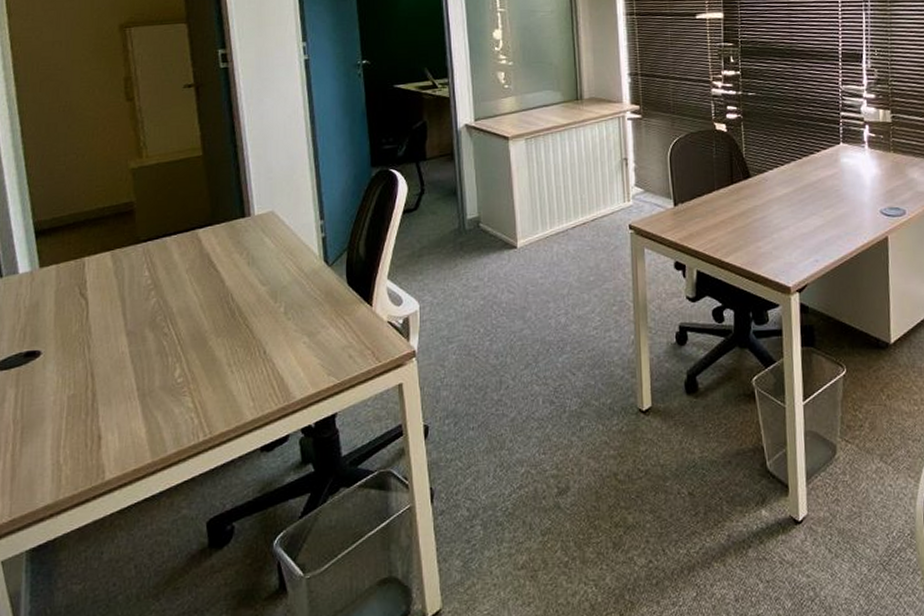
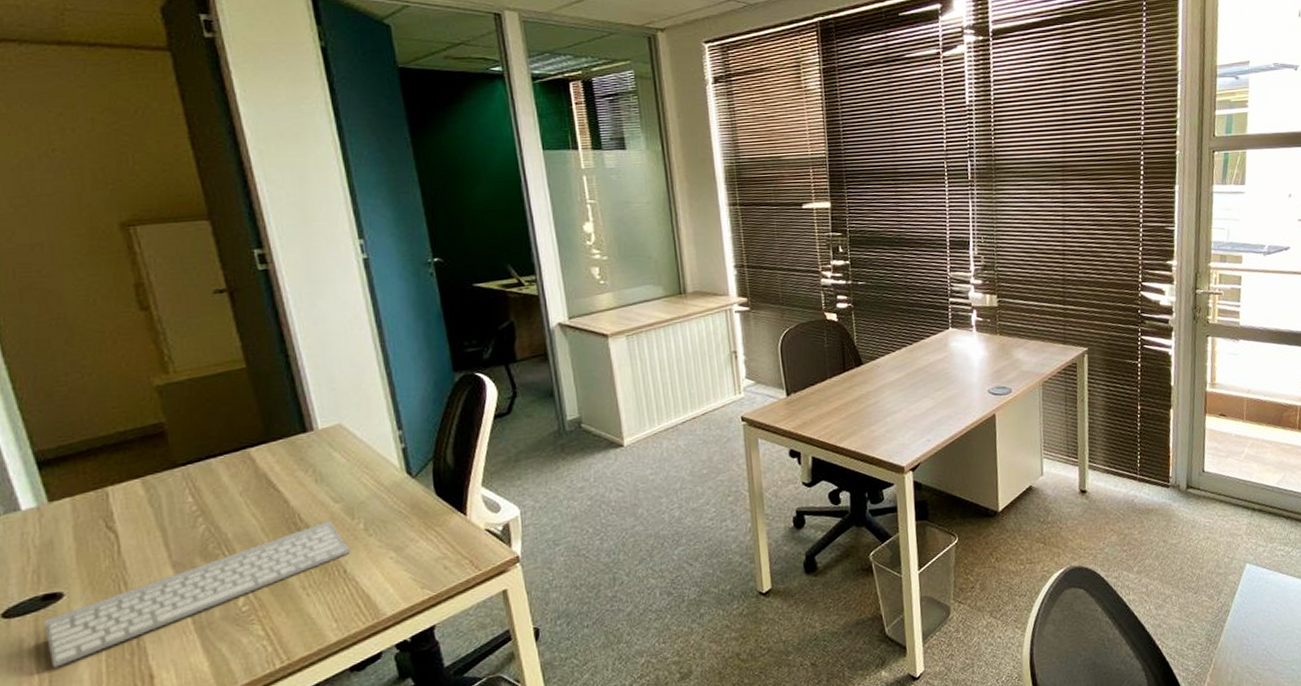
keyboard: none [23,302,271,420] -> present [44,520,351,668]

